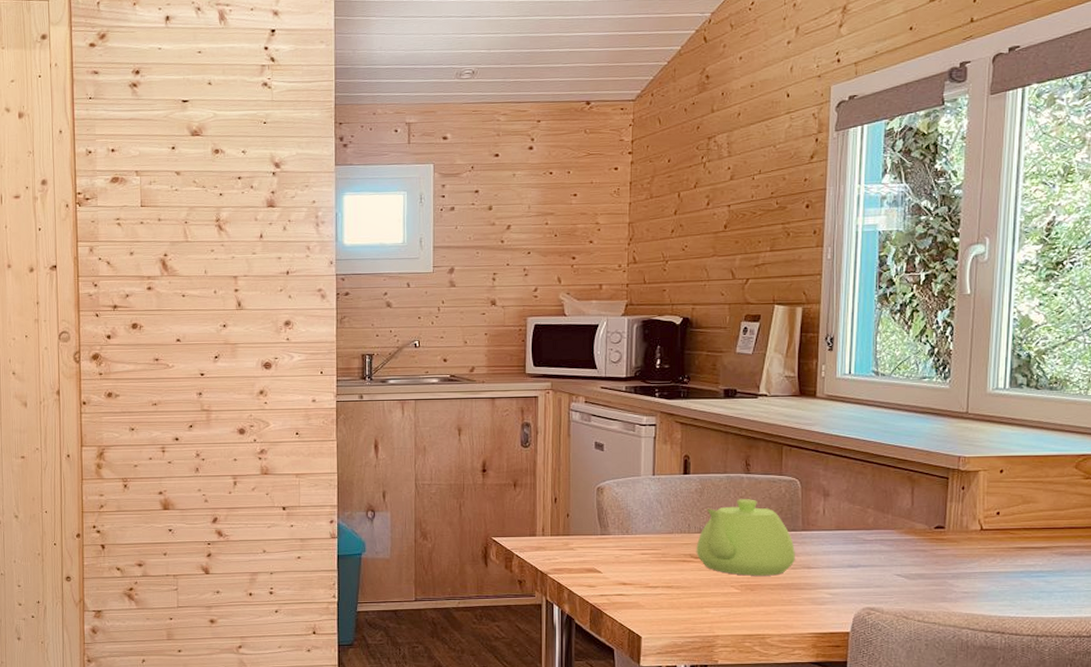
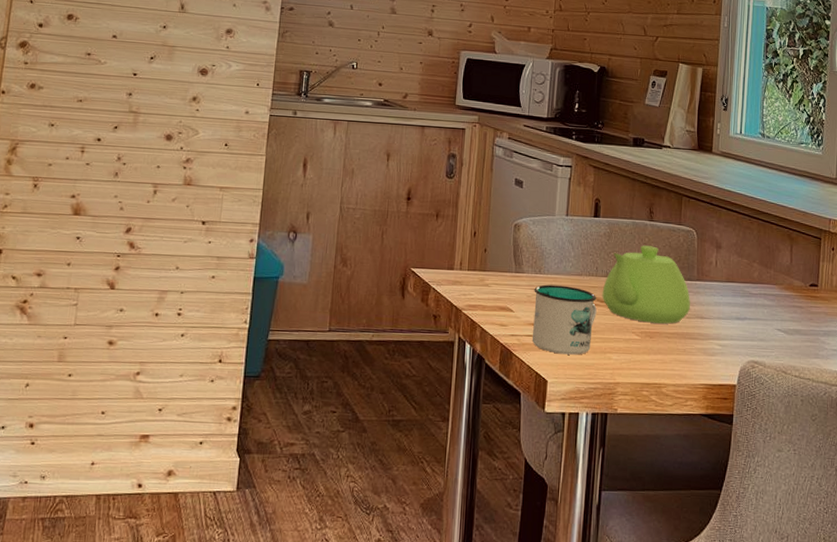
mug: none [622,544,691,611] -> present [532,284,597,355]

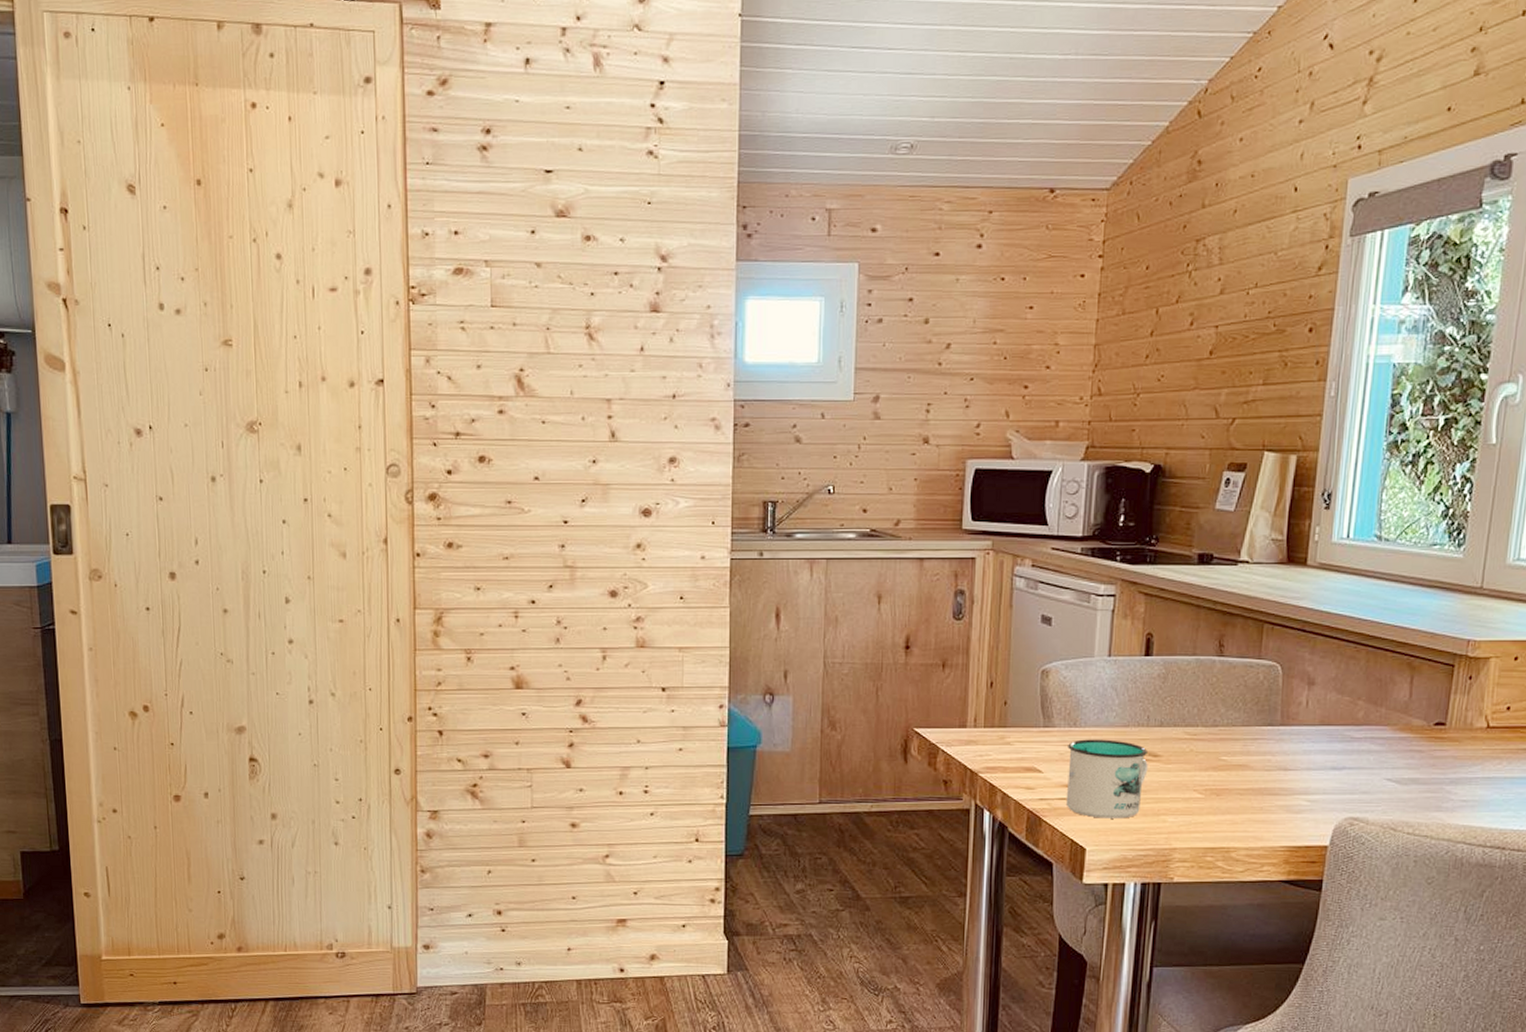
teapot: present [602,245,690,324] -> none [1155,687,1271,779]

